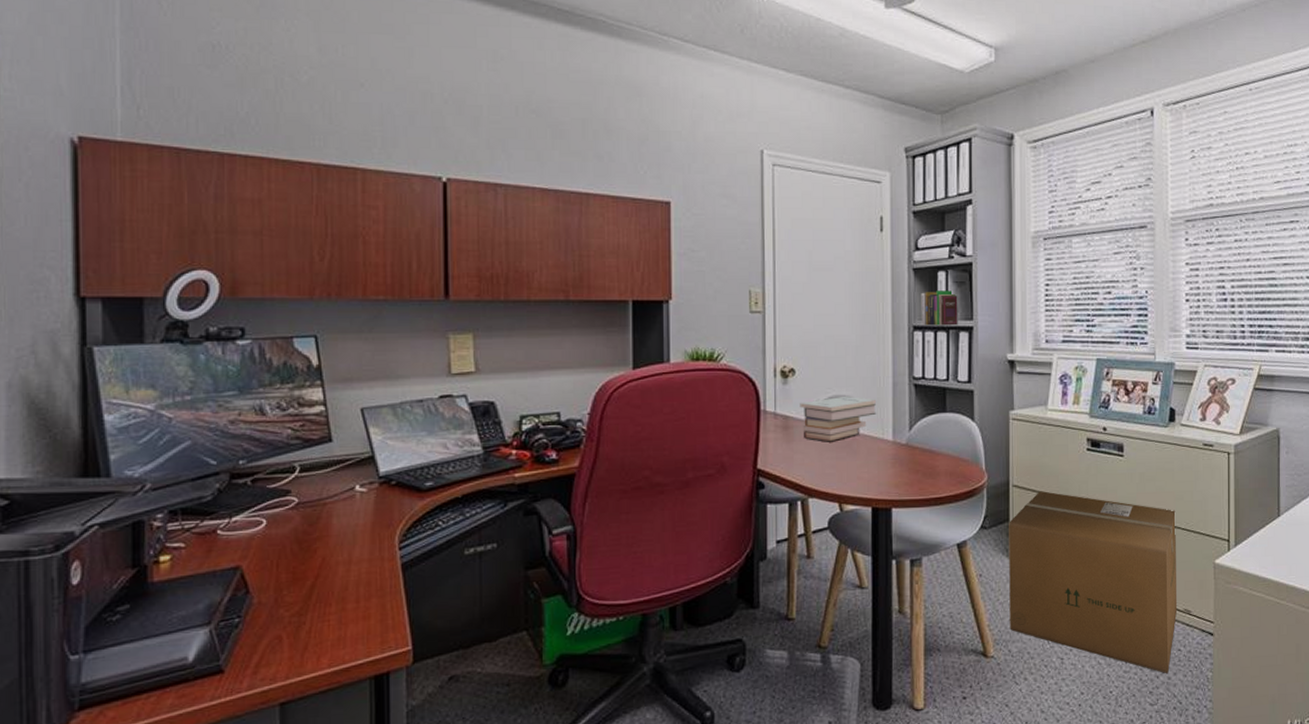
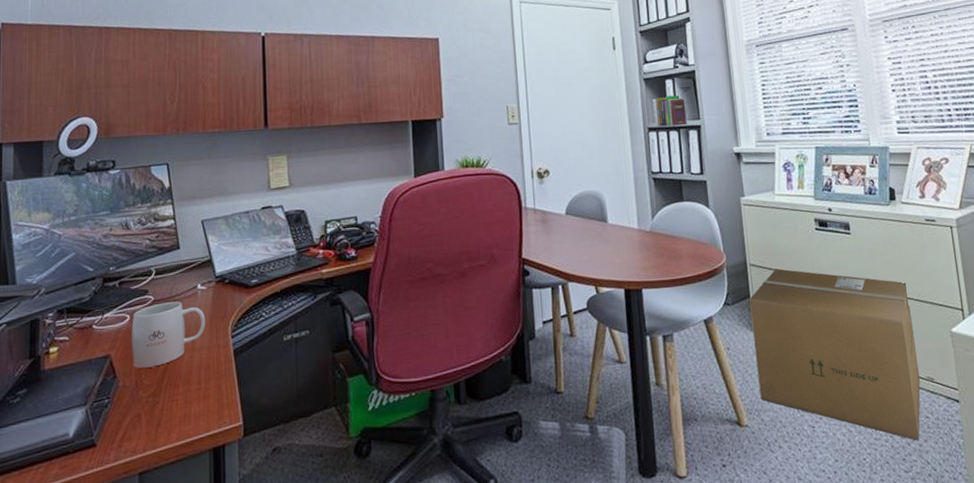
mug: none [269,505,366,583] -> present [132,301,206,368]
books: present [800,397,877,442] -> none [555,191,623,232]

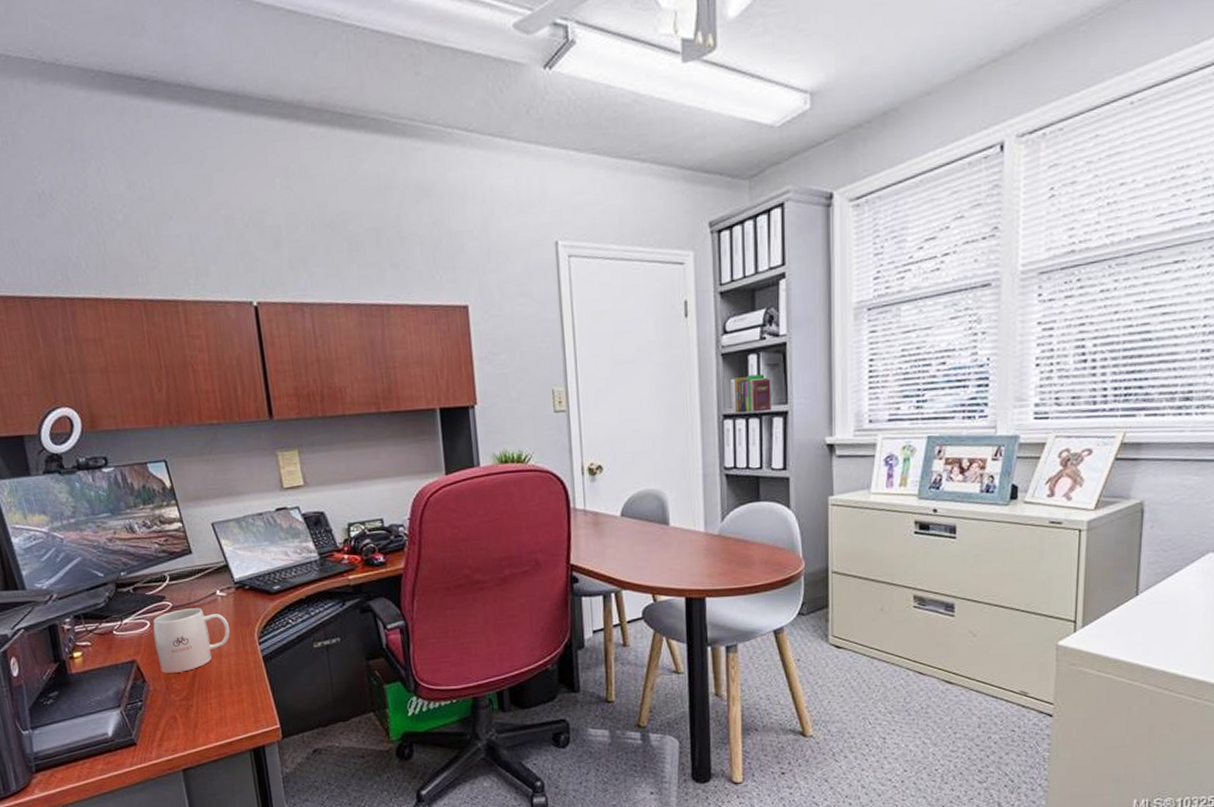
box: present [750,269,921,441] -> none [828,576,1014,754]

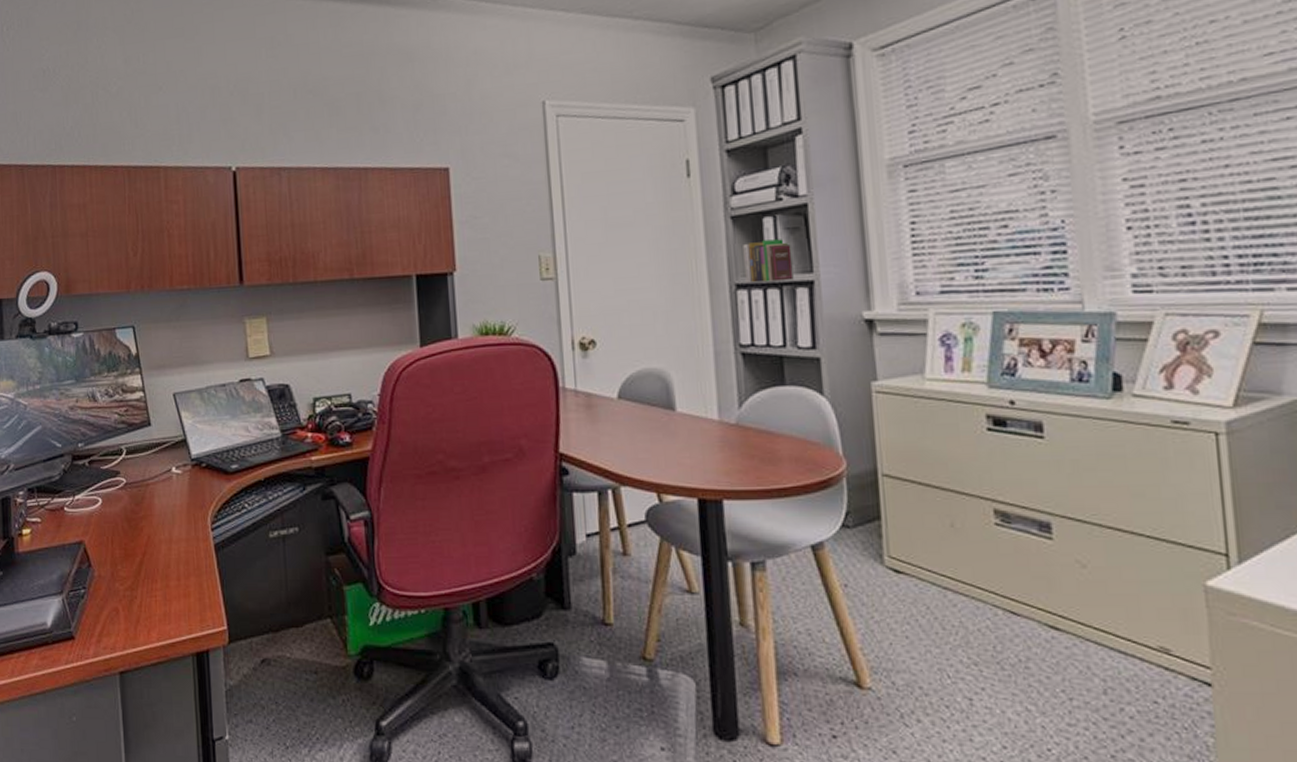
mug: present [153,608,231,673] -> none [104,486,183,558]

